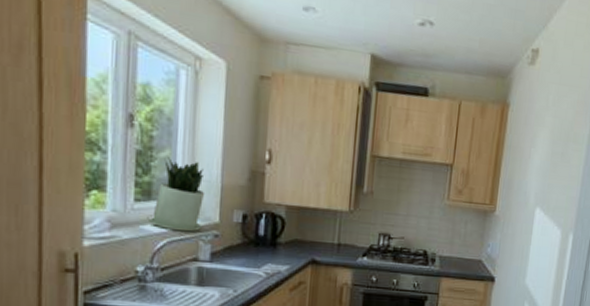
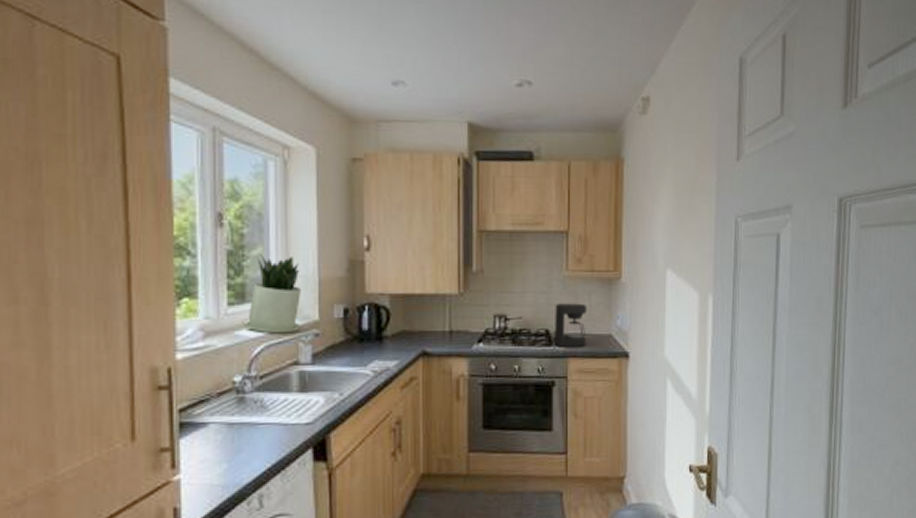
coffee maker: none [431,228,463,270] -> present [555,303,587,349]

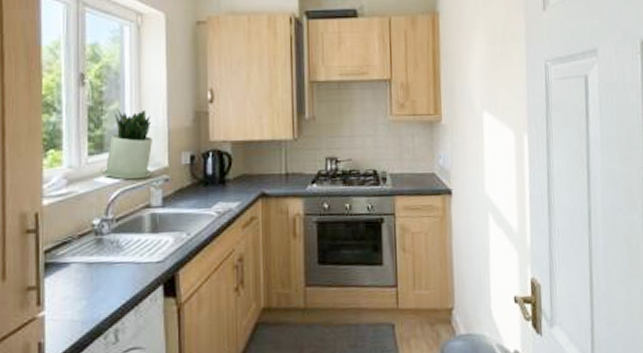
coffee maker: present [555,303,587,349] -> none [381,145,412,187]

